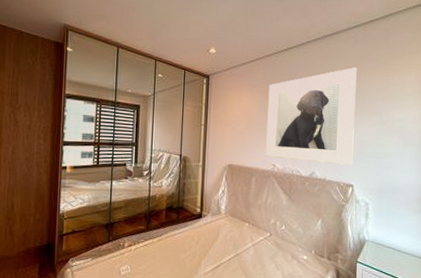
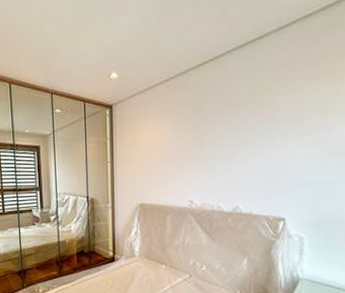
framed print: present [266,67,357,165] -> none [181,77,290,196]

